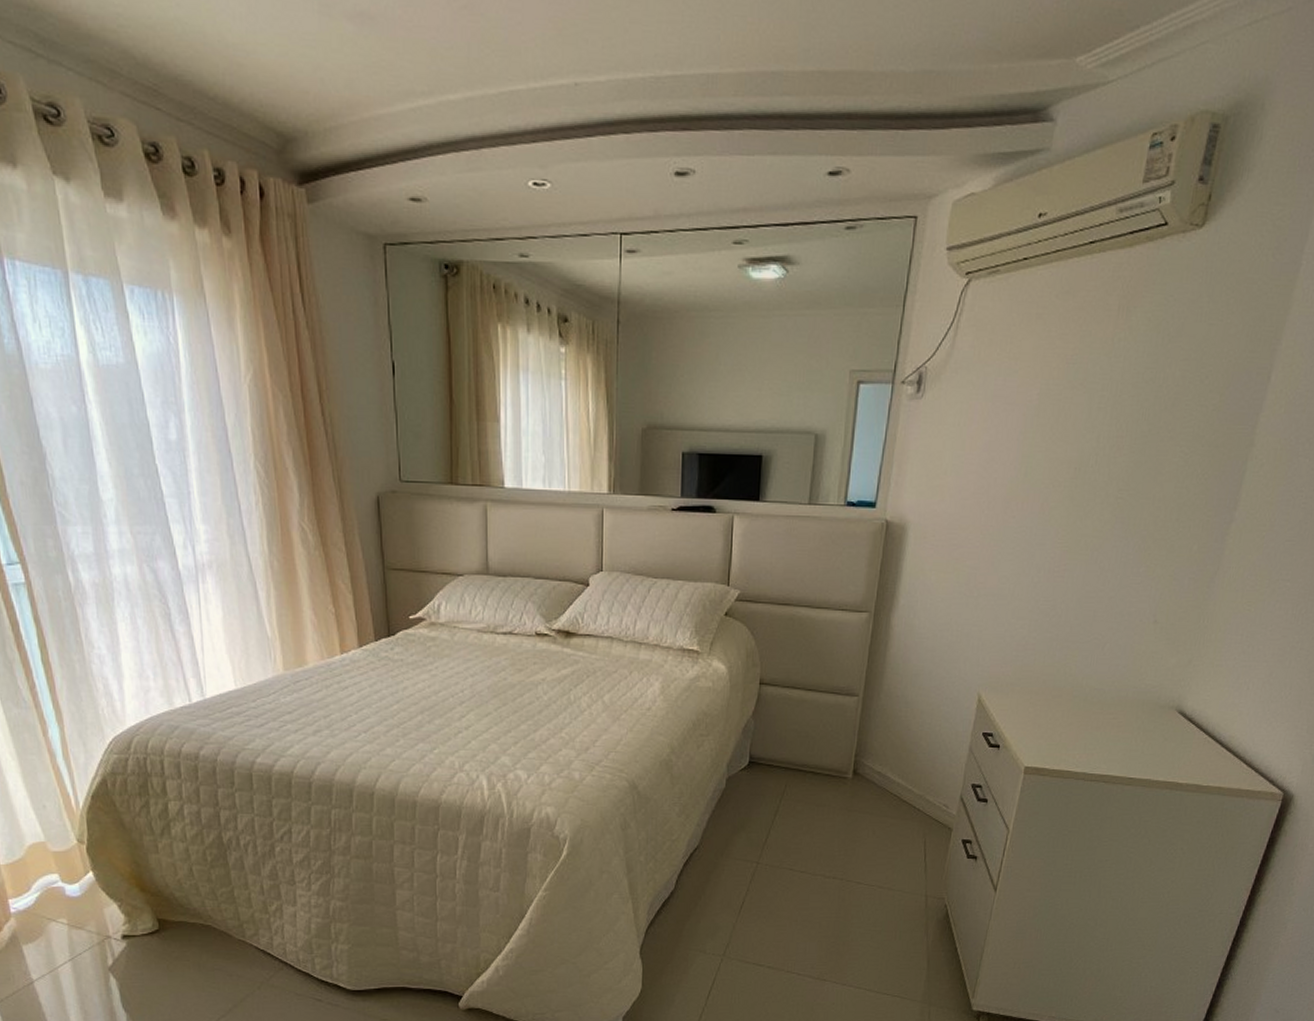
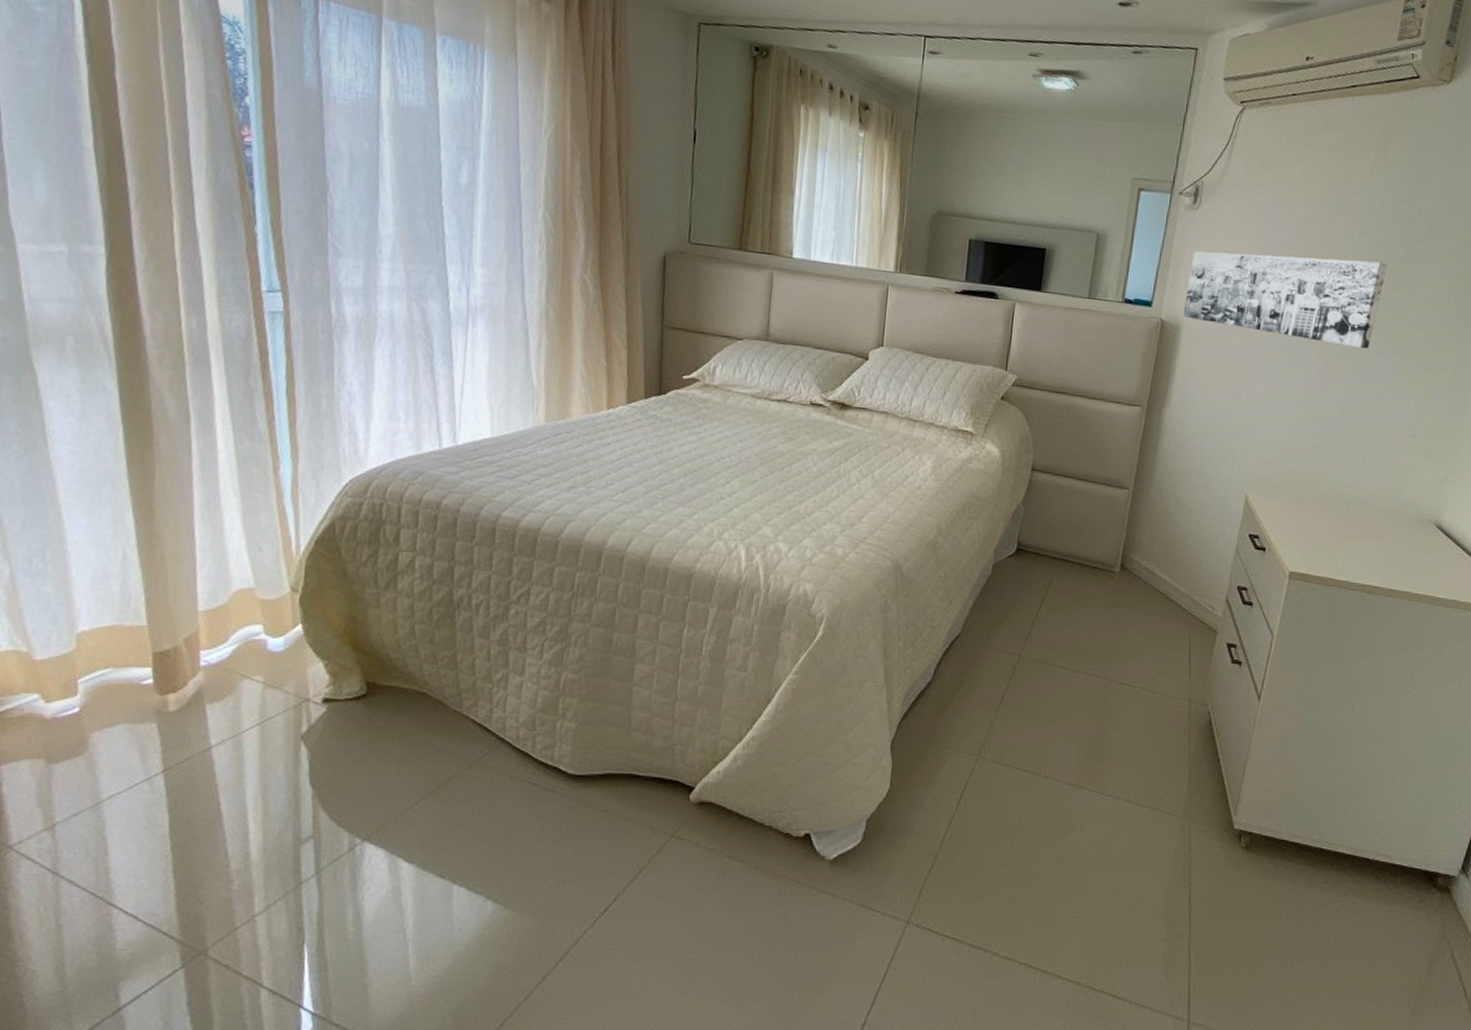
wall art: none [908,438,1129,534] -> present [1182,251,1388,349]

